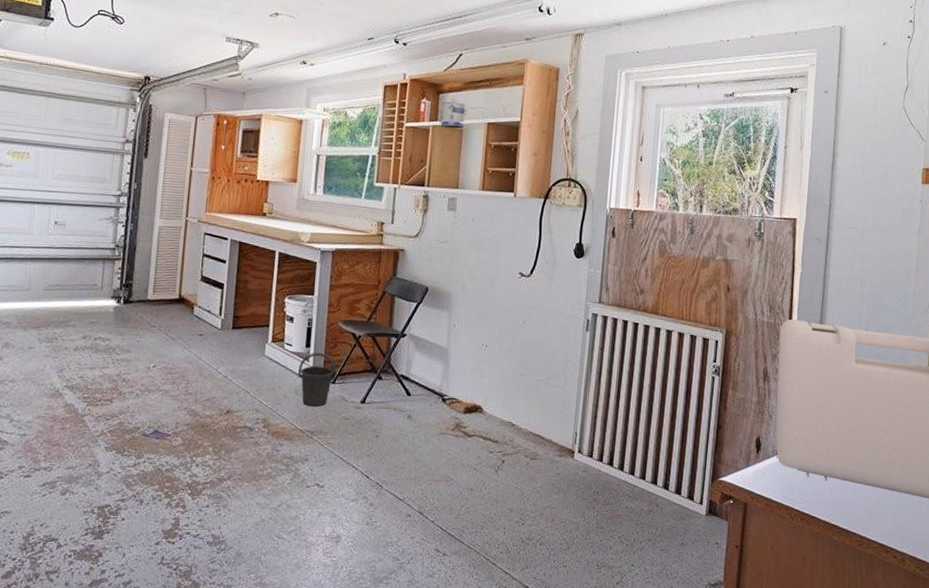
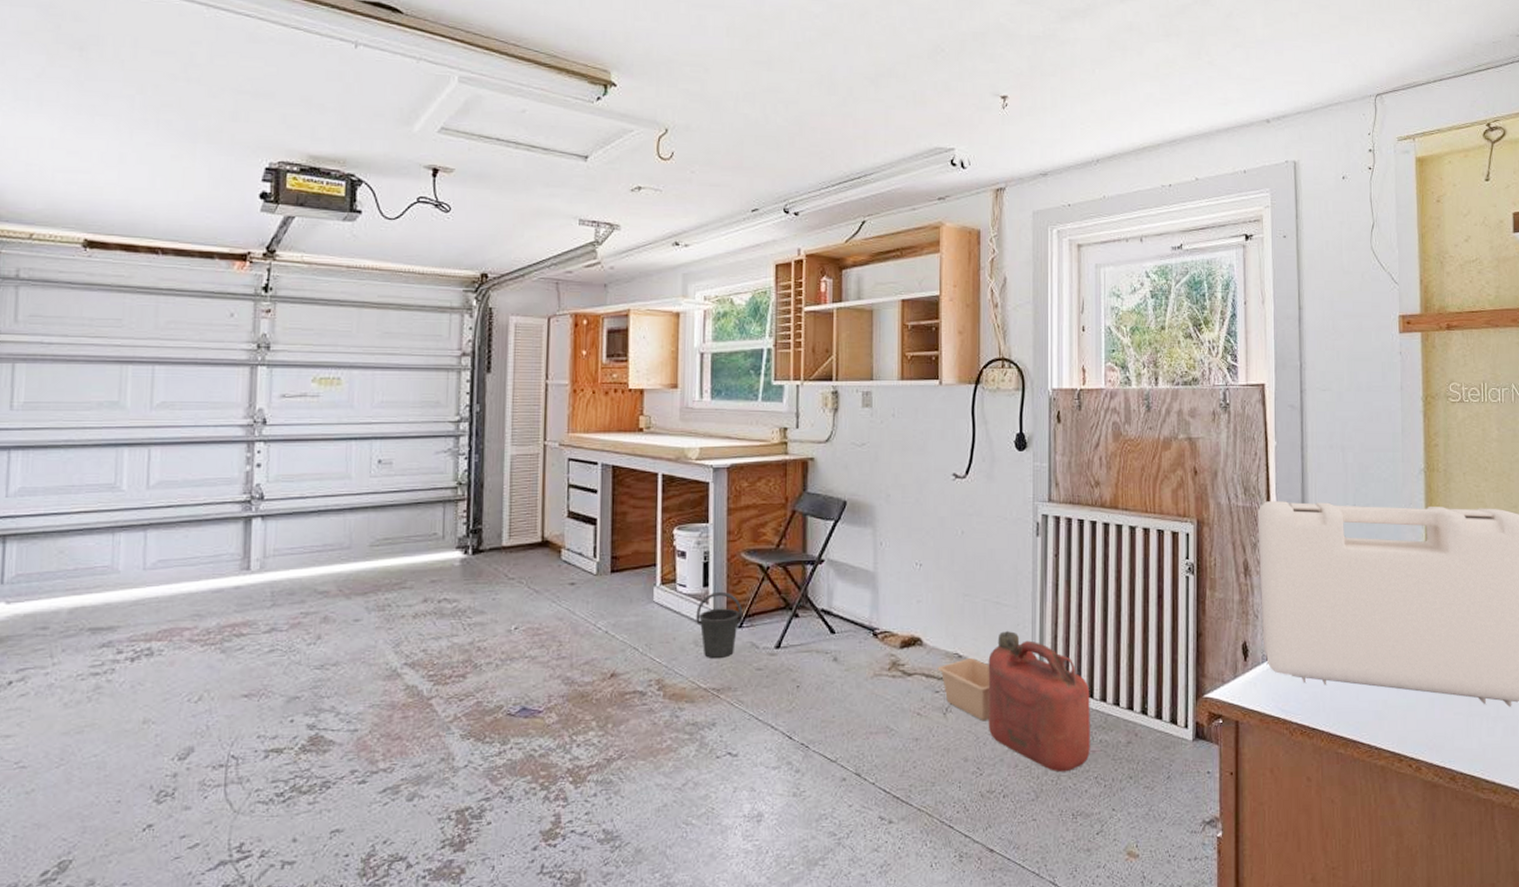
paint can: present [438,101,468,129] -> none [842,278,877,309]
storage bin: none [493,427,537,481] -> present [937,658,989,722]
fuel can: none [532,407,621,530] -> present [988,630,1090,773]

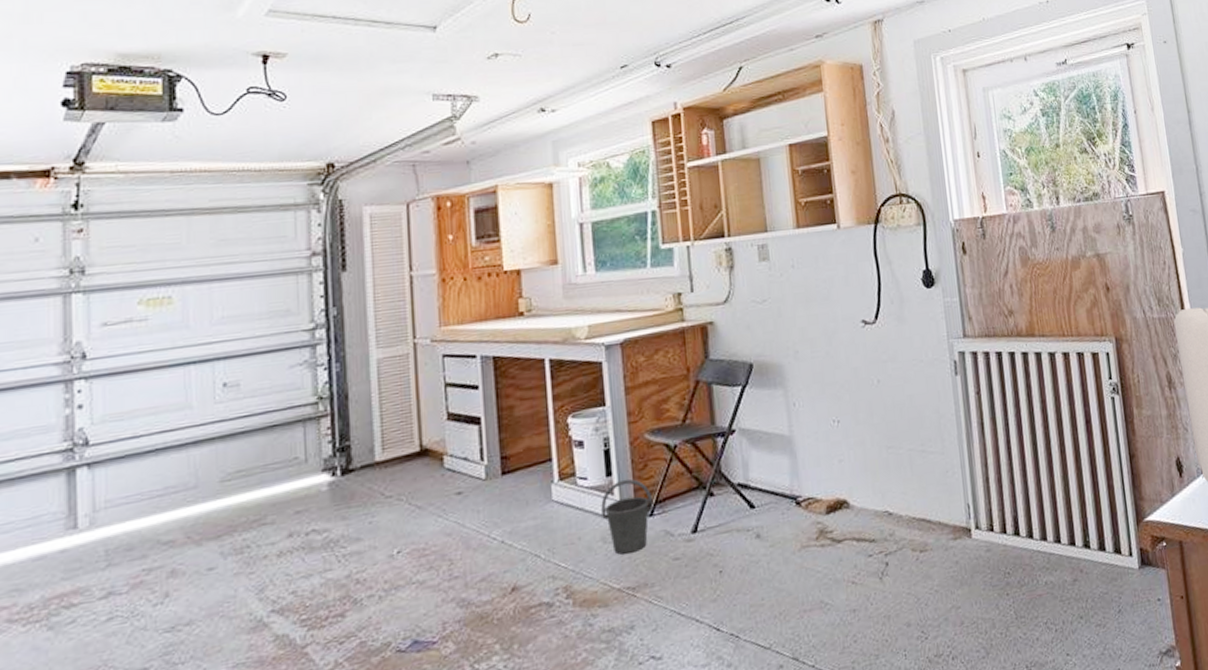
storage bin: present [937,658,989,722] -> none [868,514,928,581]
fuel can: present [988,630,1090,773] -> none [920,479,1037,623]

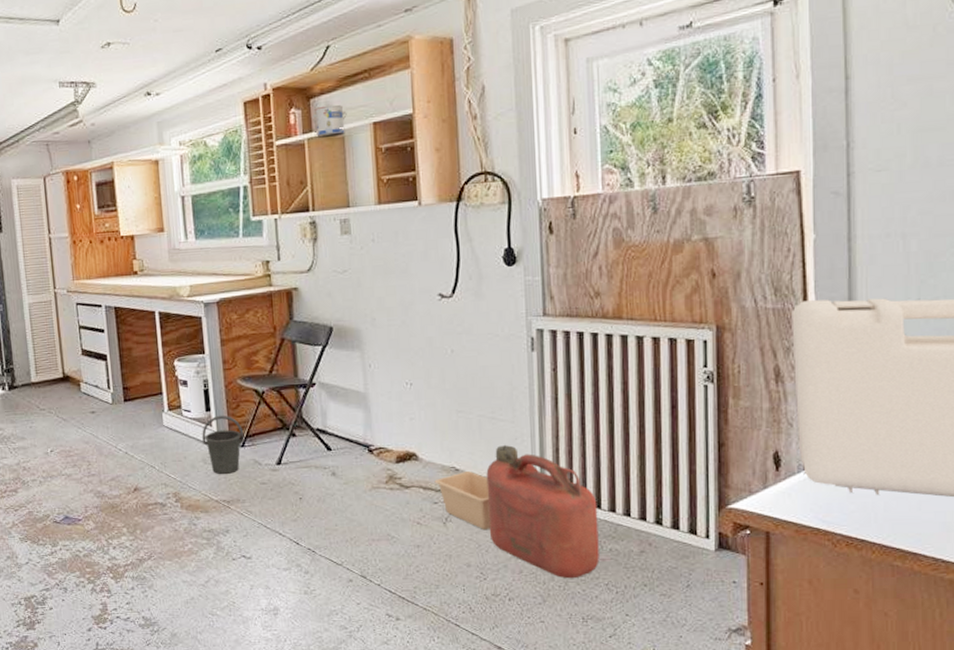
paint can: none [725,126,762,160] -> present [311,104,347,138]
storage bin: none [868,514,928,581] -> present [434,471,490,531]
fuel can: none [920,479,1037,623] -> present [486,444,599,579]

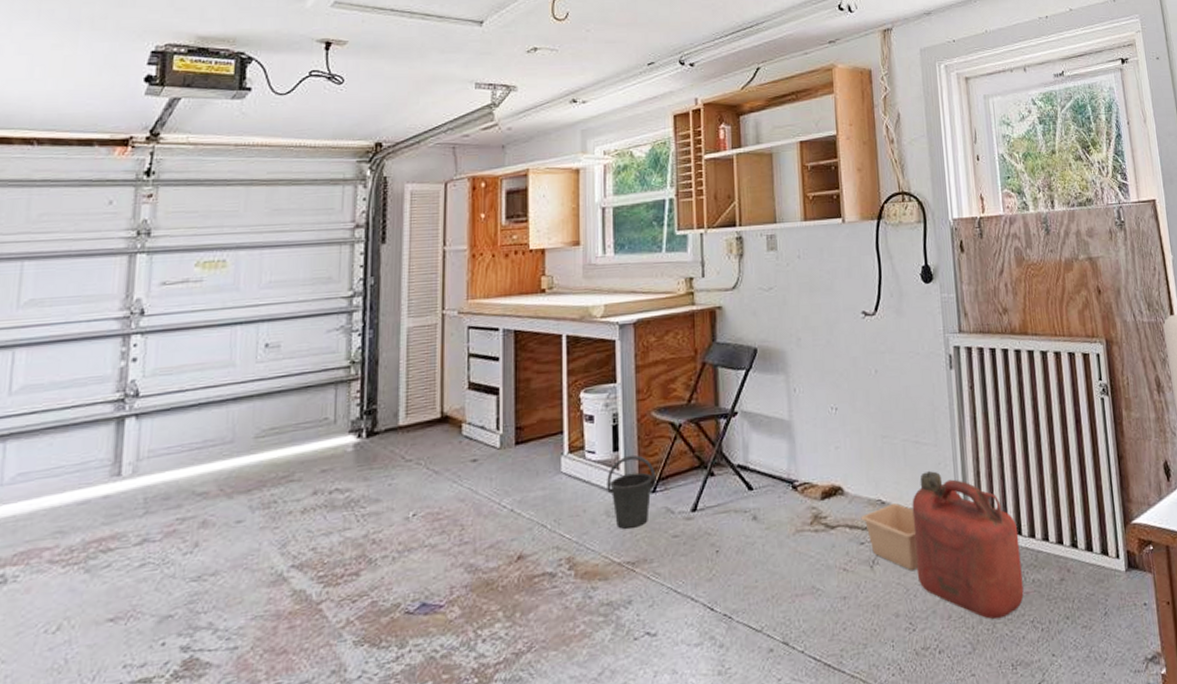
paint can: present [311,104,347,138] -> none [740,122,775,154]

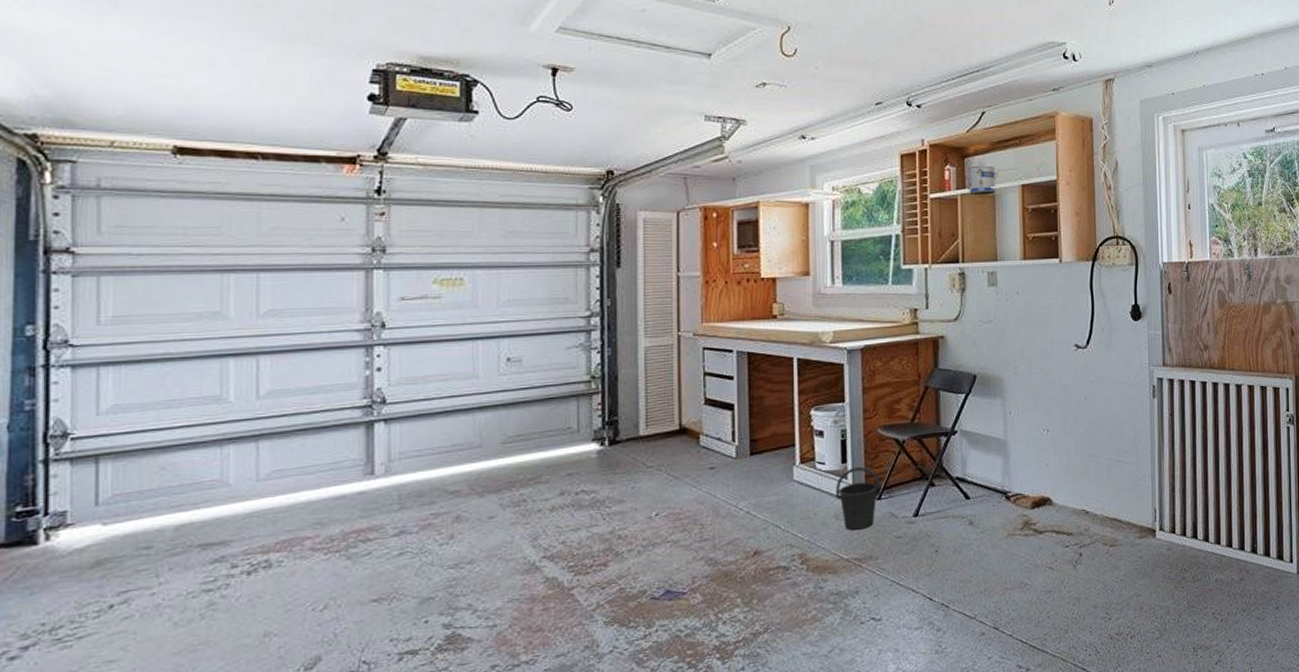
paint can: none [740,122,775,154] -> present [965,165,998,194]
storage bin: present [861,503,918,572] -> none [1066,513,1115,571]
fuel can: present [912,470,1024,620] -> none [1113,485,1207,611]

